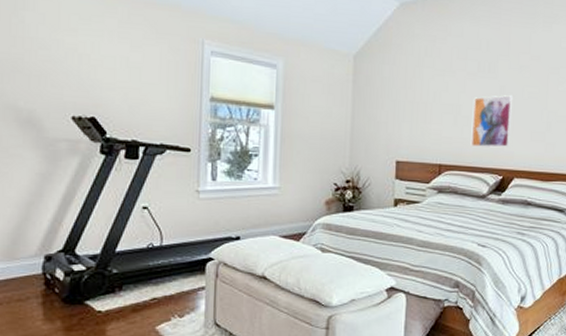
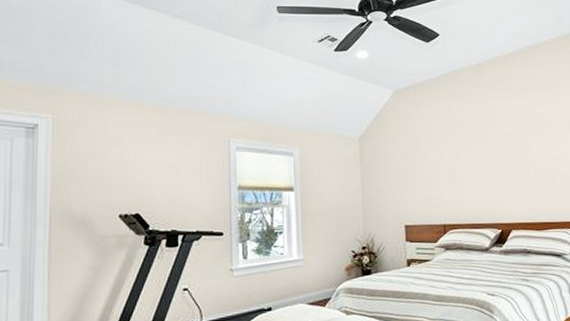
wall art: present [470,94,514,148] -> none [466,157,504,207]

